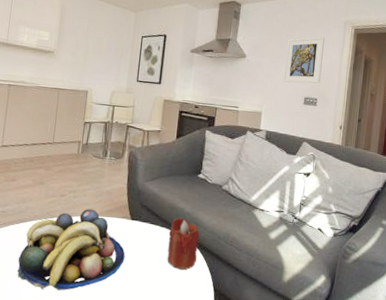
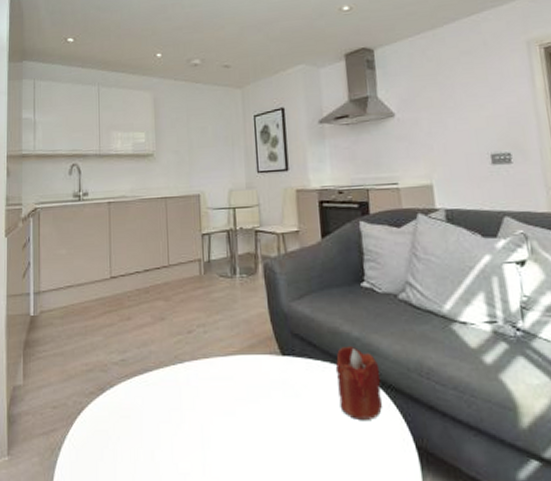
fruit bowl: present [17,209,125,291] -> none [148,346,283,461]
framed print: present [283,36,325,84] -> none [448,67,510,139]

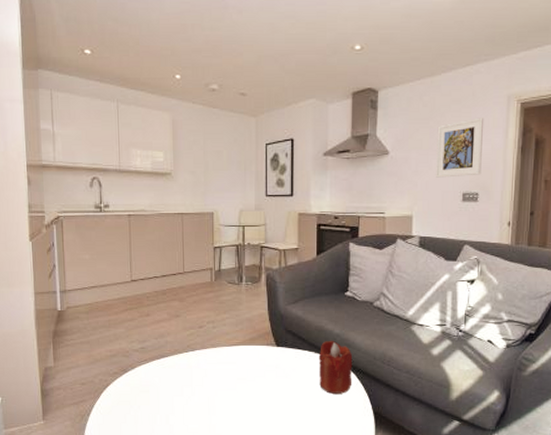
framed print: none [448,67,510,139] -> present [436,117,484,178]

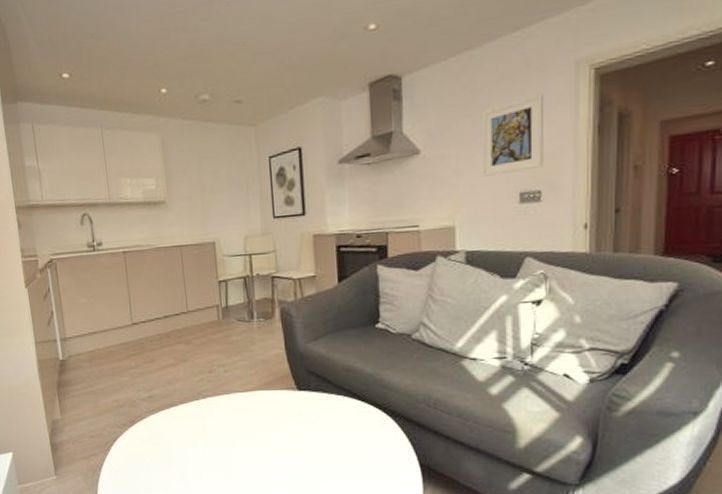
candle: present [318,340,353,394] -> none [348,381,391,443]

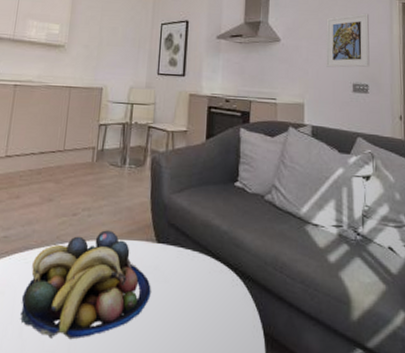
fruit bowl: none [177,383,299,478] -> present [20,230,151,340]

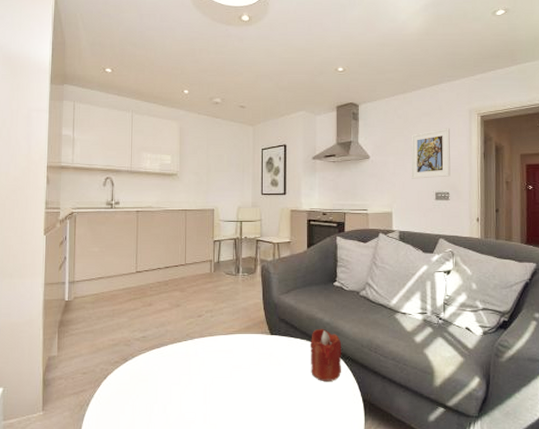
fruit bowl: present [20,230,151,340] -> none [162,327,268,413]
candle: none [203,238,241,307] -> present [310,328,342,381]

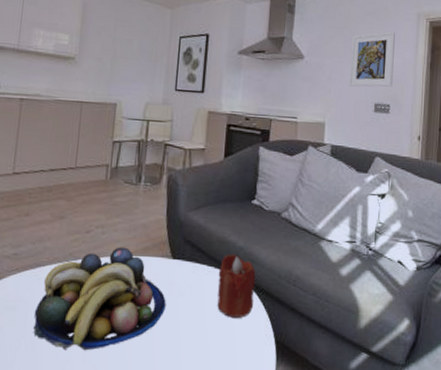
fruit bowl: none [162,327,268,413] -> present [33,247,166,351]

